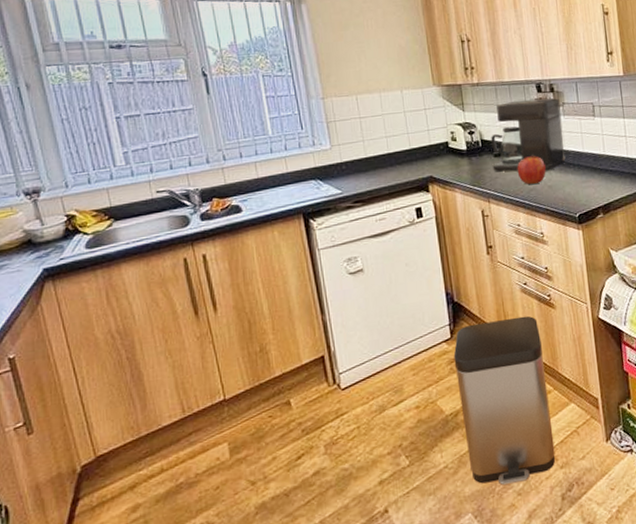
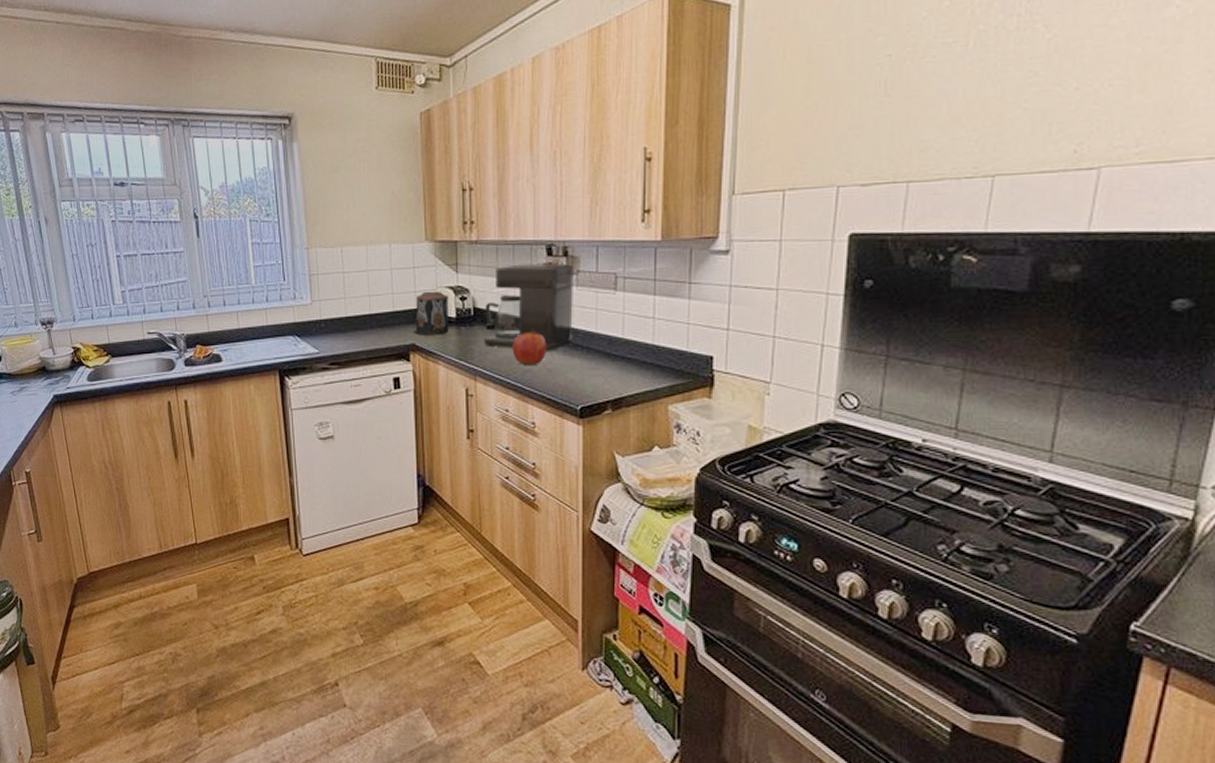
canister: none [429,129,461,168] -> present [413,292,449,336]
pedal bin: present [453,315,555,486] -> none [419,512,521,691]

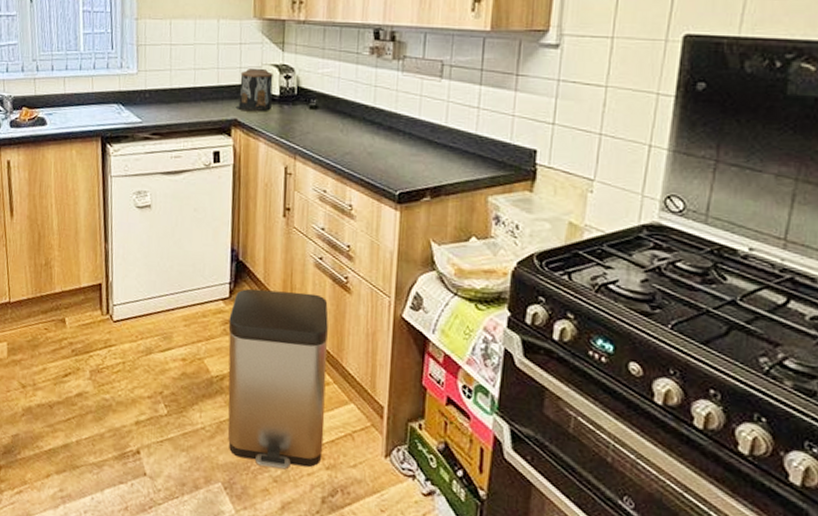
pedal bin: none [419,512,521,691] -> present [227,288,329,471]
coffee maker: present [484,263,573,351] -> none [305,46,400,135]
fruit: present [512,329,547,366] -> none [333,111,369,148]

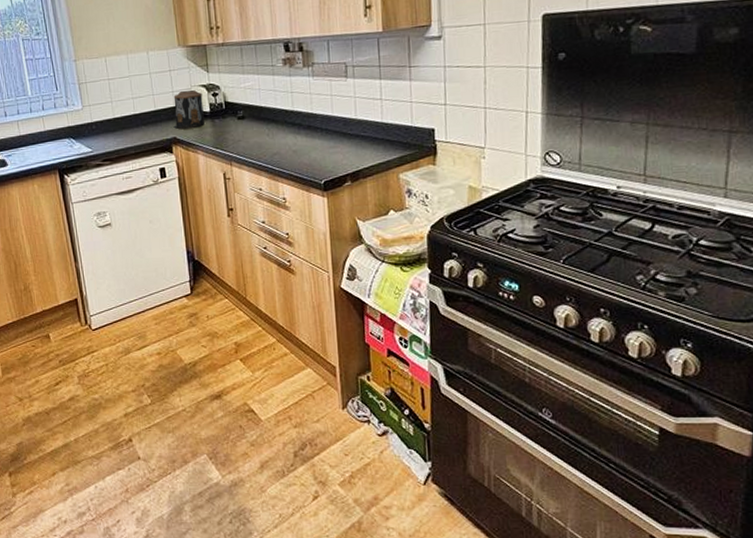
pedal bin: present [227,288,329,471] -> none [193,279,289,435]

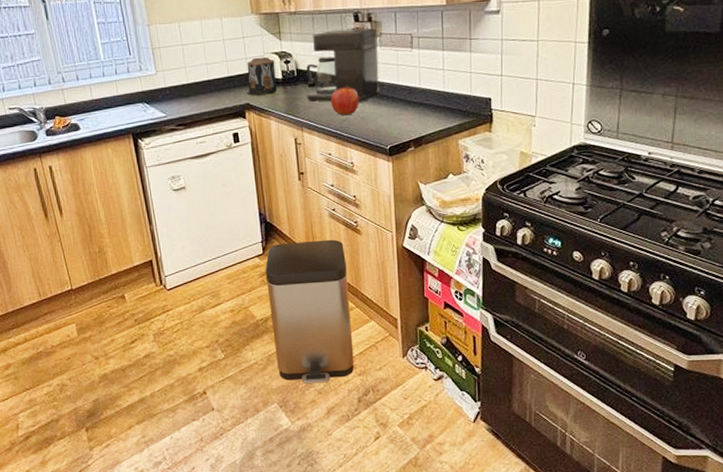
pedal bin: none [193,279,289,435] -> present [265,239,354,384]
coffee maker: none [235,58,313,135] -> present [306,28,380,102]
fruit: none [260,116,291,149] -> present [330,84,359,116]

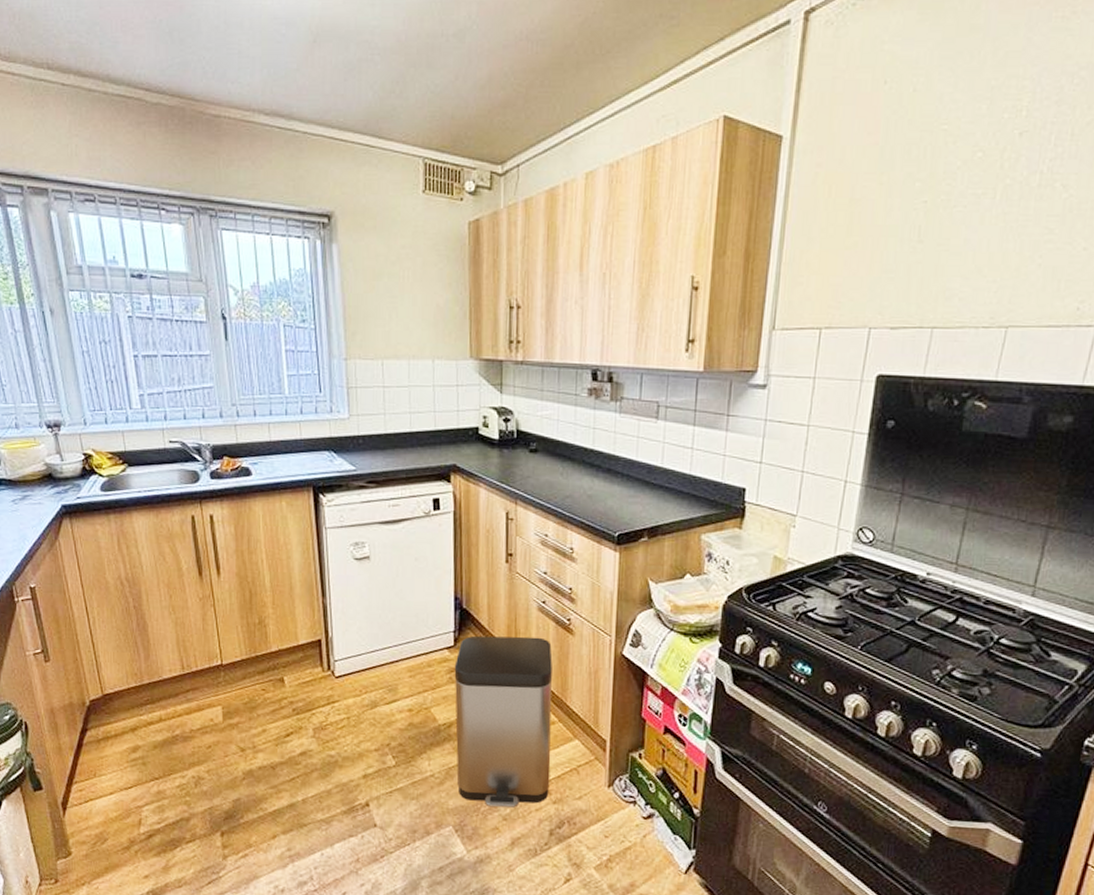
canister: present [246,57,277,96] -> none [454,412,492,457]
coffee maker: present [306,28,380,102] -> none [526,387,618,477]
fruit: present [330,84,359,116] -> none [553,454,588,491]

